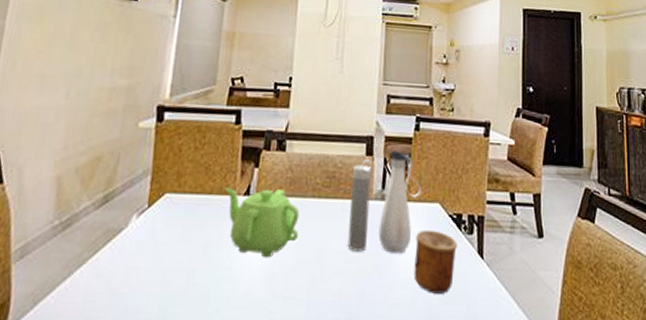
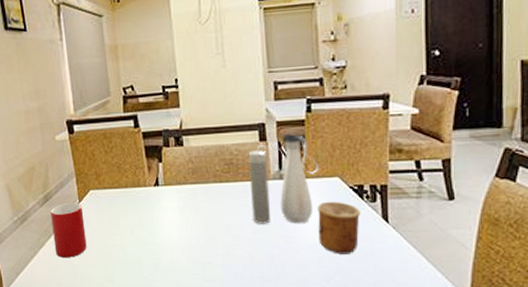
cup: none [98,207,151,282] -> present [50,203,87,258]
teapot: present [224,188,300,258] -> none [137,178,208,234]

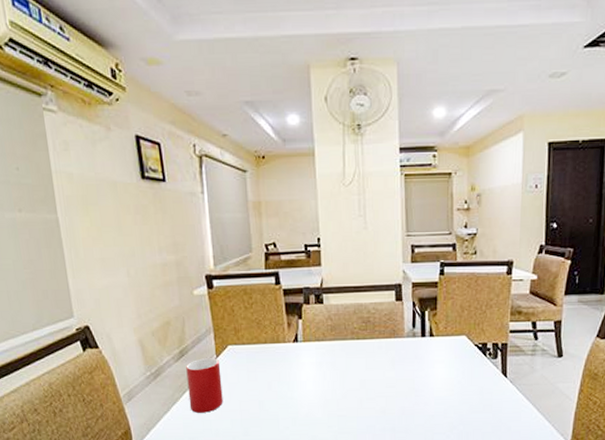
water bottle: present [248,133,319,224] -> none [385,294,449,379]
cup: present [318,201,360,254] -> none [445,357,483,406]

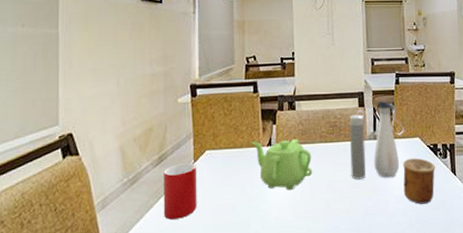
teapot: none [276,335,344,389] -> present [251,139,313,191]
water bottle: none [385,294,449,379] -> present [349,101,405,179]
cup: none [445,357,483,406] -> present [403,158,435,204]

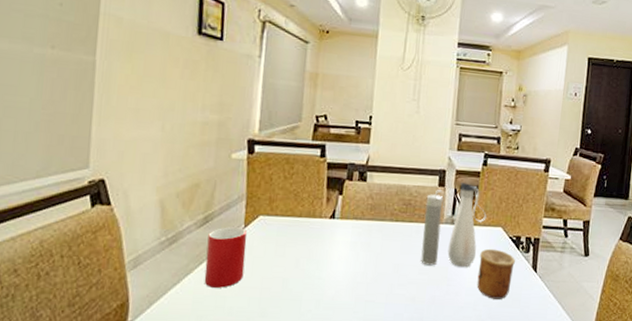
teapot: present [251,139,313,191] -> none [312,212,380,270]

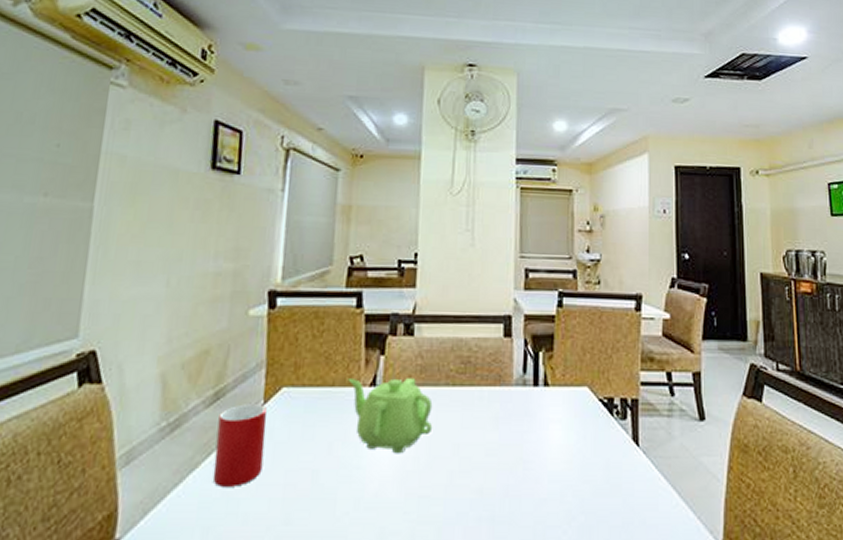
teapot: none [312,212,380,270] -> present [348,378,433,454]
water bottle: present [421,182,487,268] -> none [487,329,568,444]
cup: present [477,248,515,300] -> none [562,416,609,486]

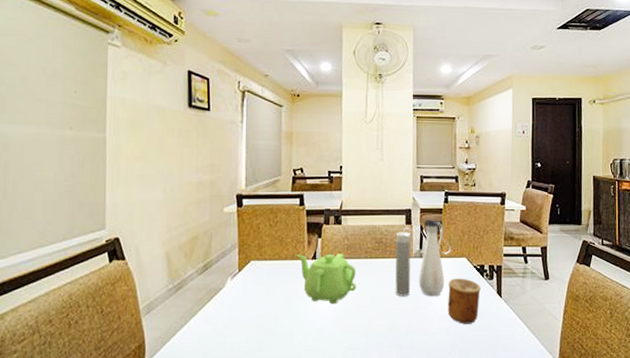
cup: present [212,404,268,487] -> none [207,272,242,327]
water bottle: none [487,329,568,444] -> present [395,219,452,297]
cup: none [562,416,609,486] -> present [447,278,481,324]

